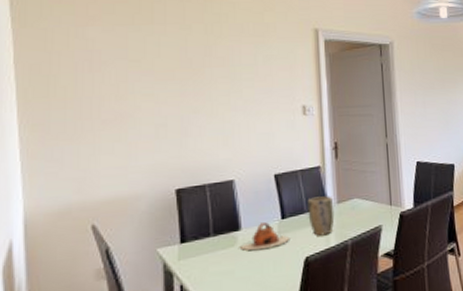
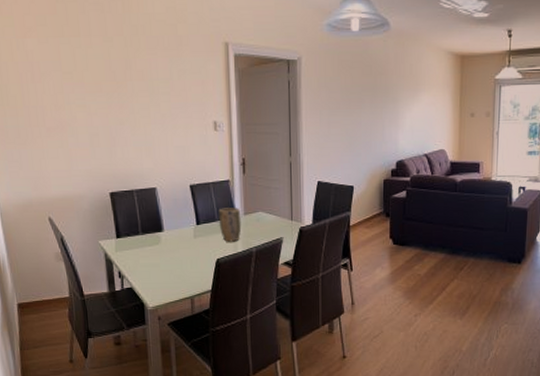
teapot: present [239,222,290,251] -> none [163,227,204,250]

